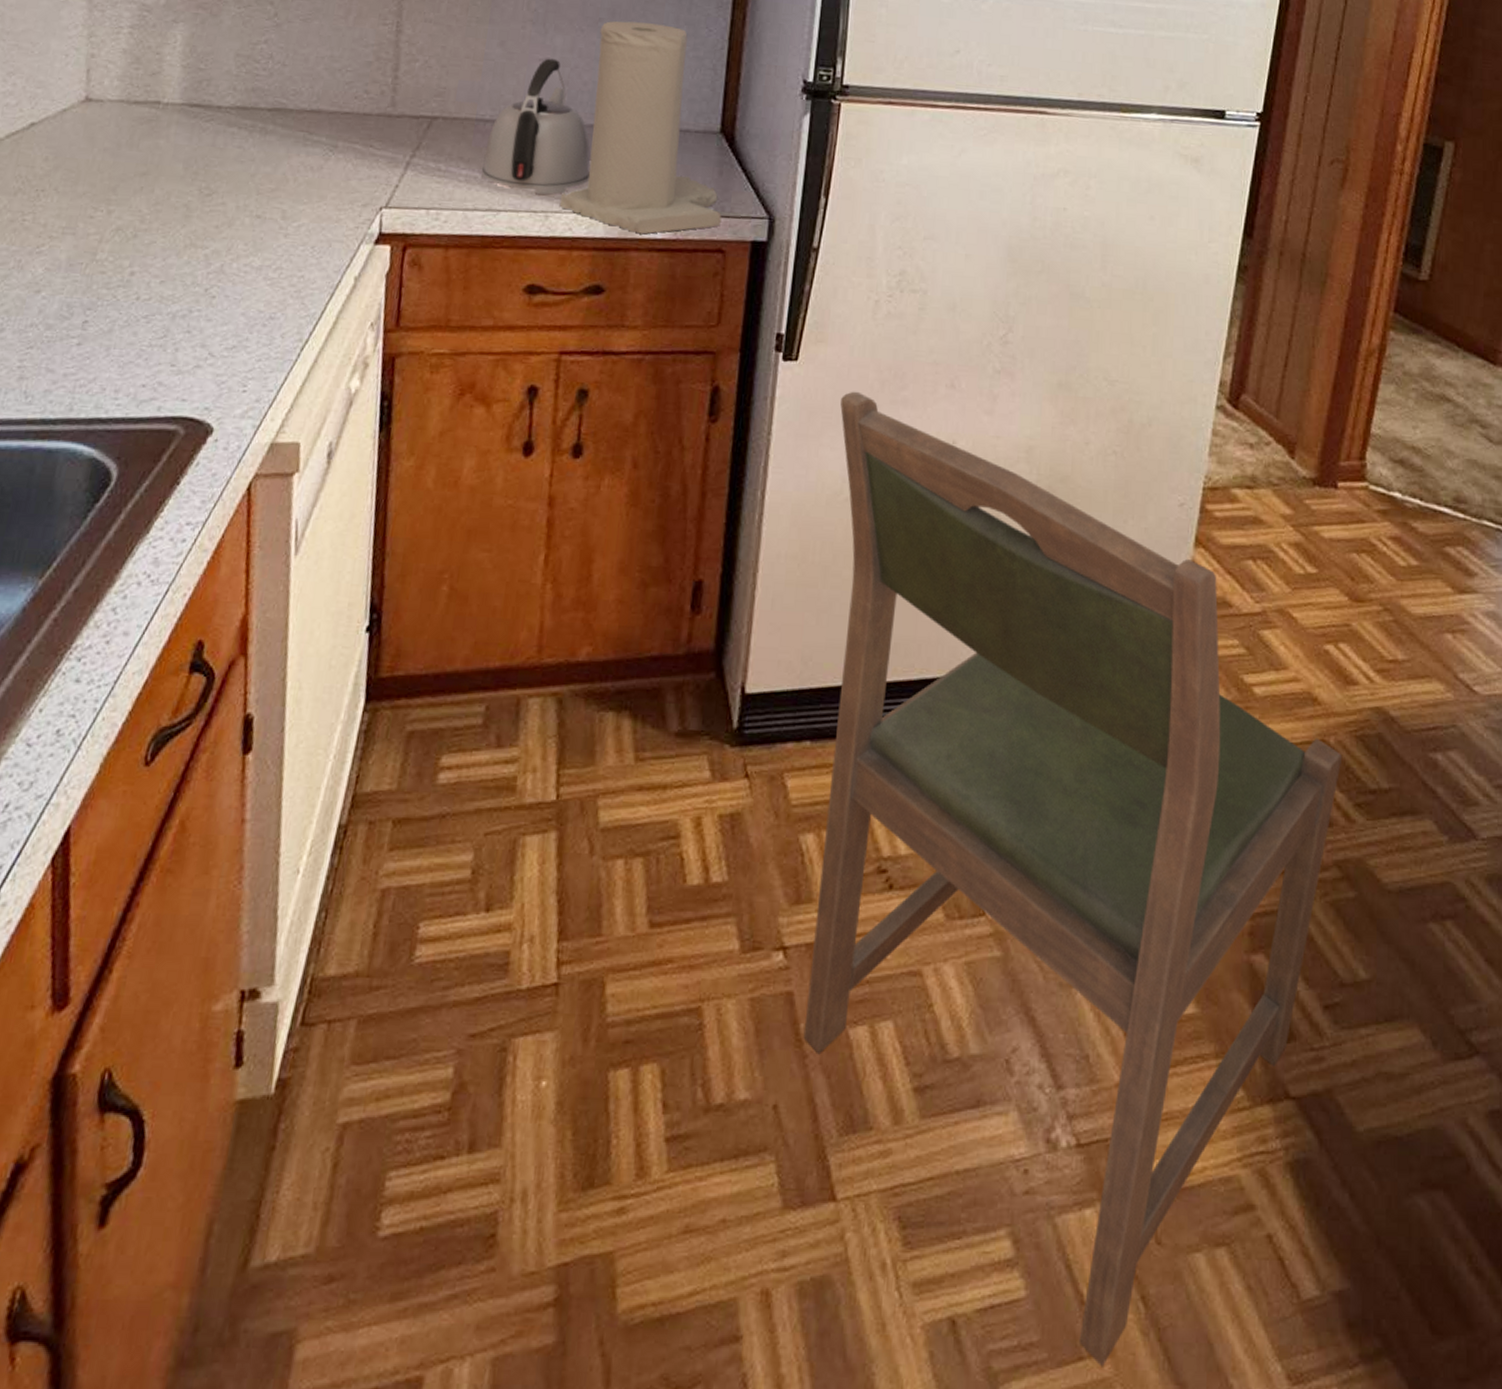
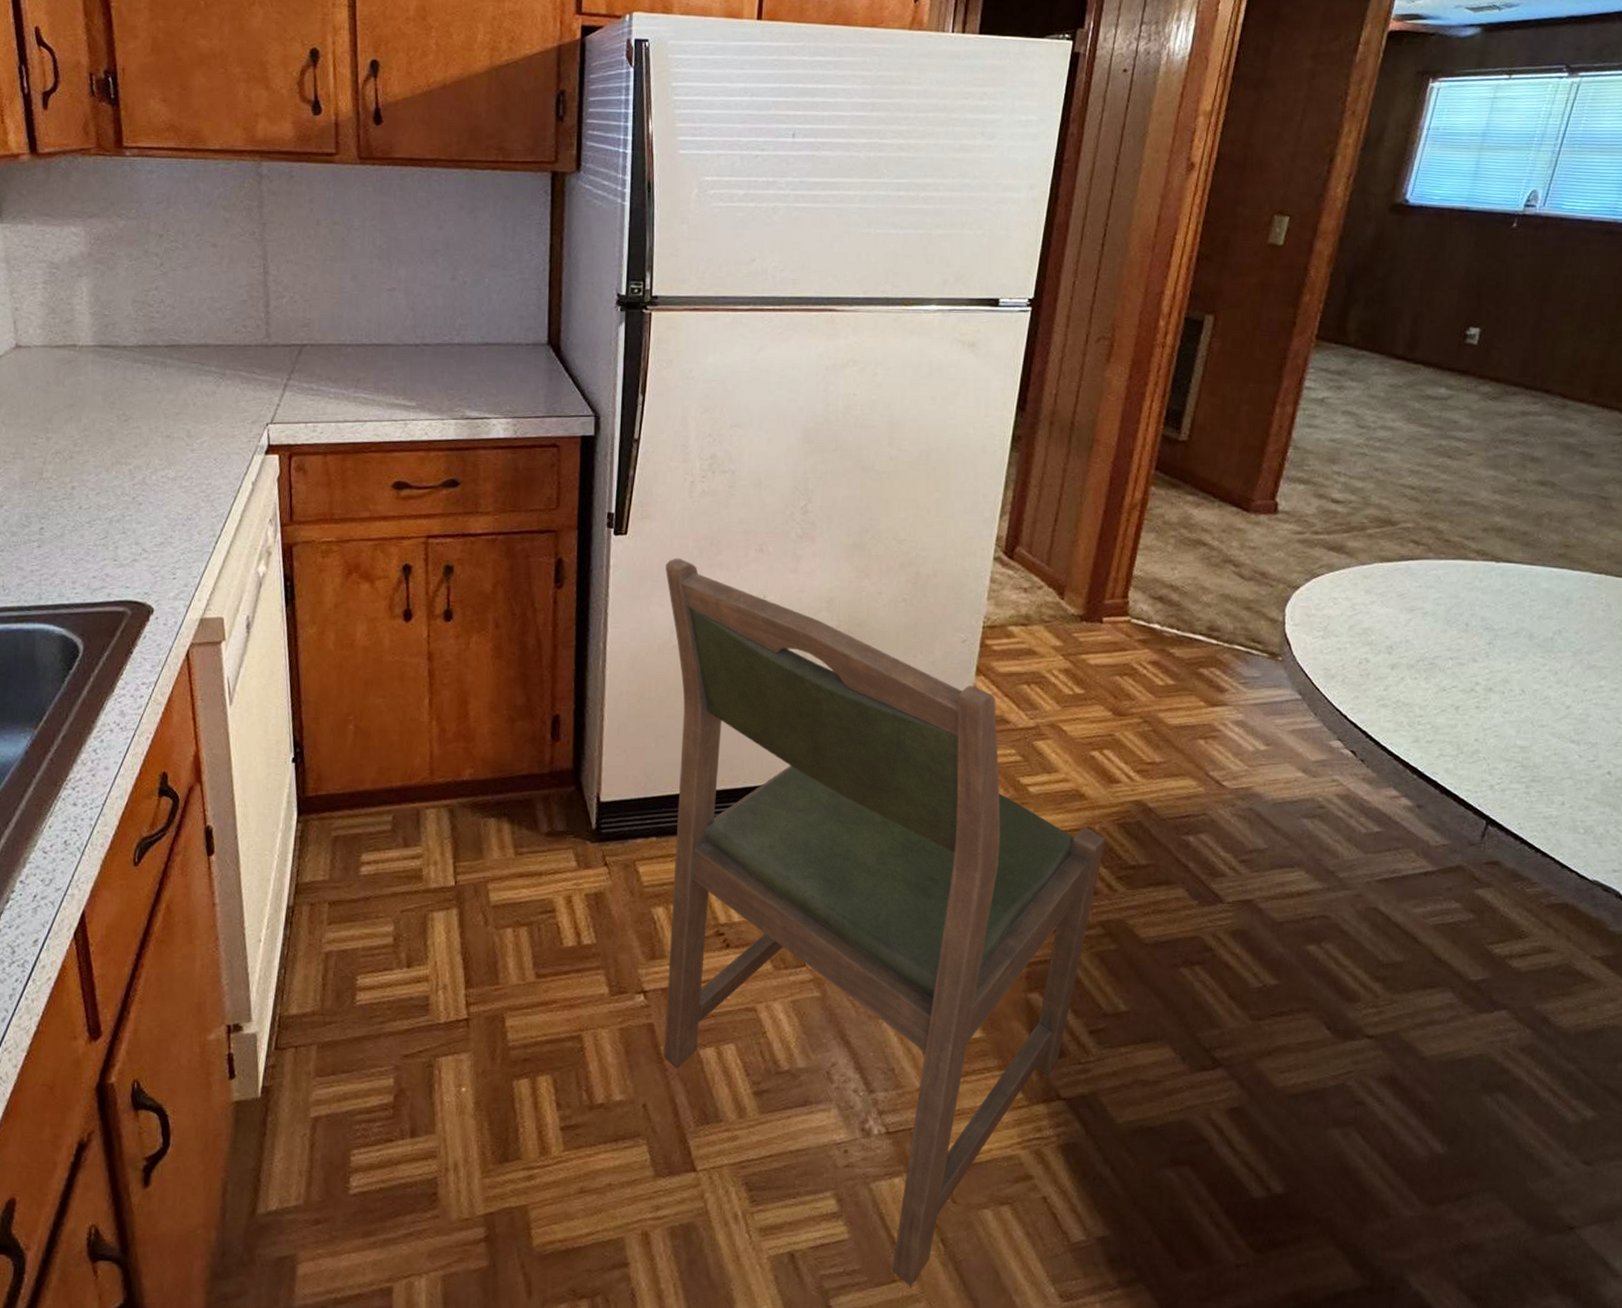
kettle: present [480,58,591,195] -> none [347,288,440,406]
paper towel: present [559,21,722,235] -> none [415,251,555,435]

